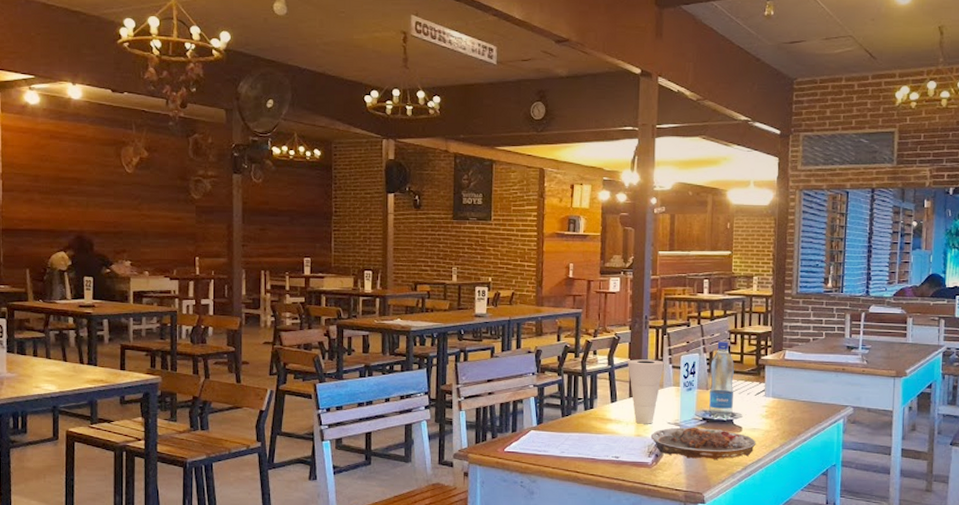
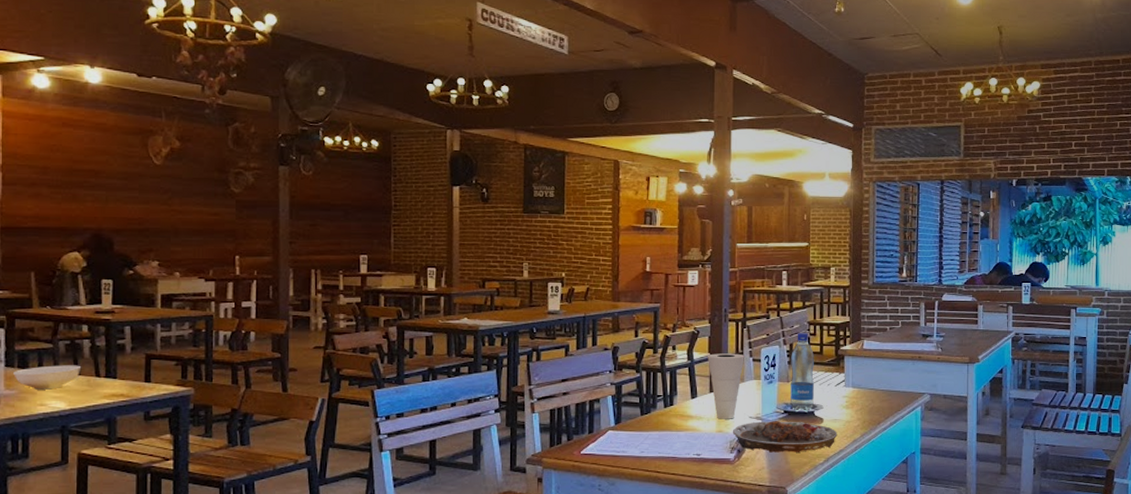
bowl: none [14,352,69,374] -> present [13,365,82,390]

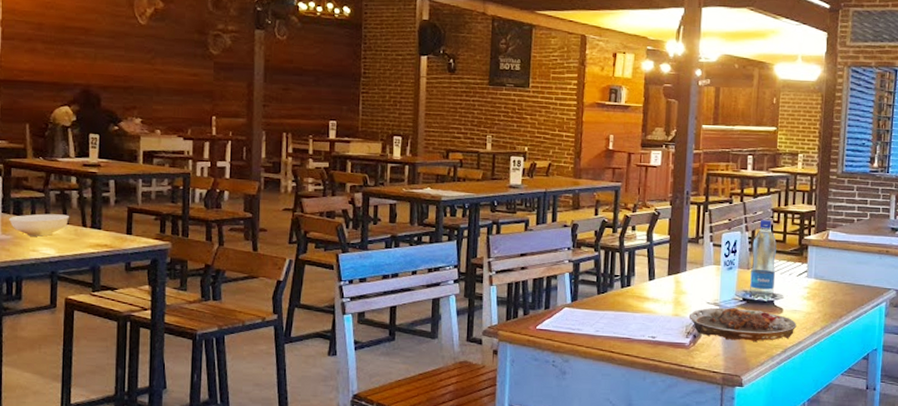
cup: present [708,353,744,419] -> none [667,236,705,304]

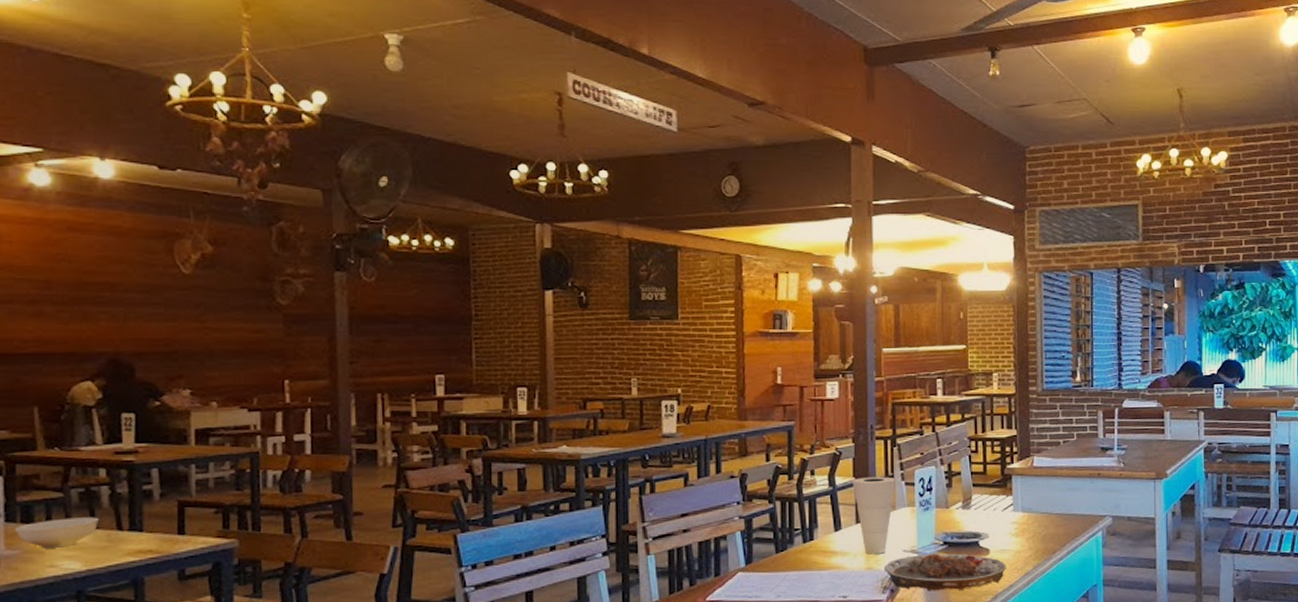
cup: none [667,236,705,304] -> present [852,476,895,555]
bottle: present [750,220,777,301] -> none [949,450,978,543]

